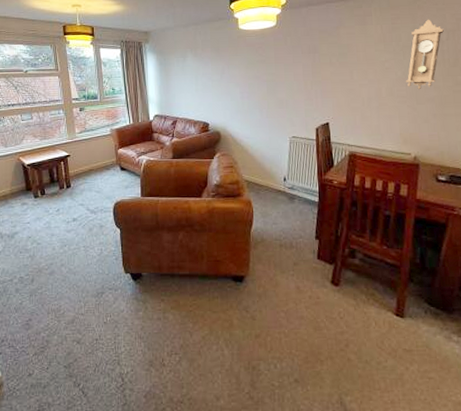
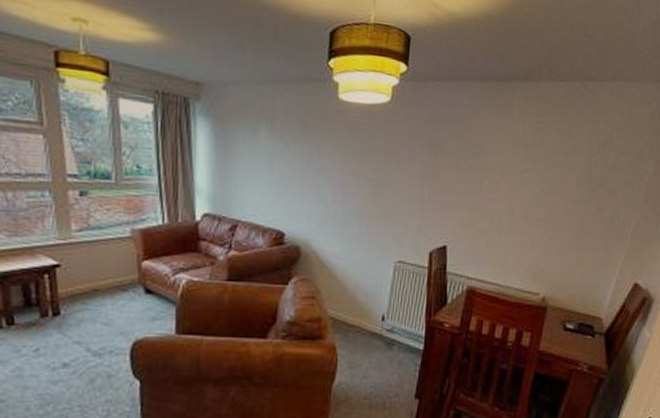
pendulum clock: present [405,19,444,90] -> none [543,122,595,213]

